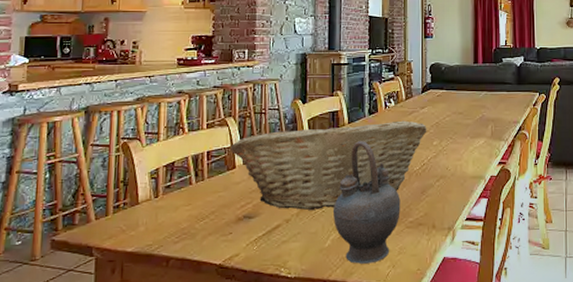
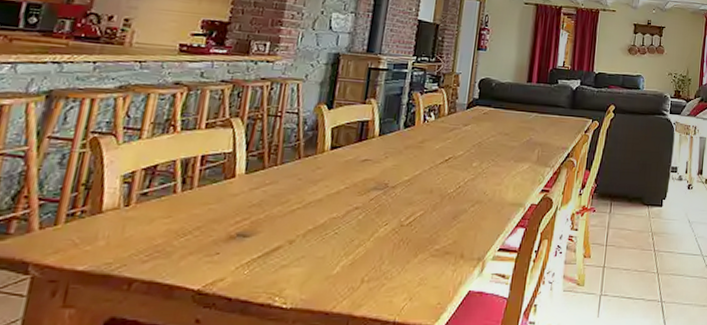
fruit basket: present [230,120,427,210] -> none [231,131,468,231]
teapot: present [332,141,401,264] -> none [347,156,428,295]

